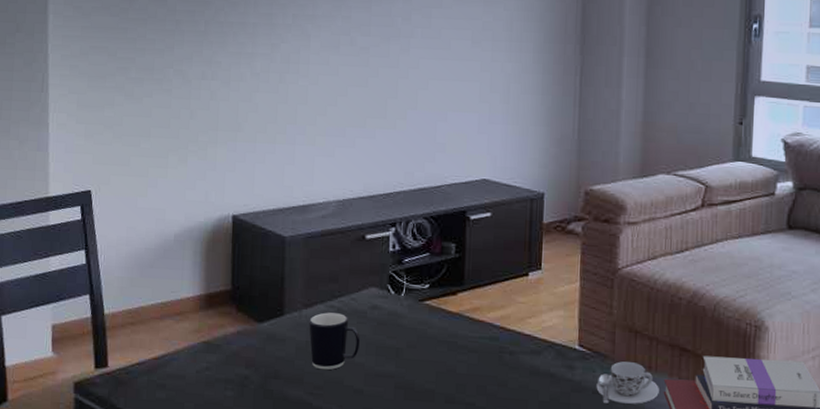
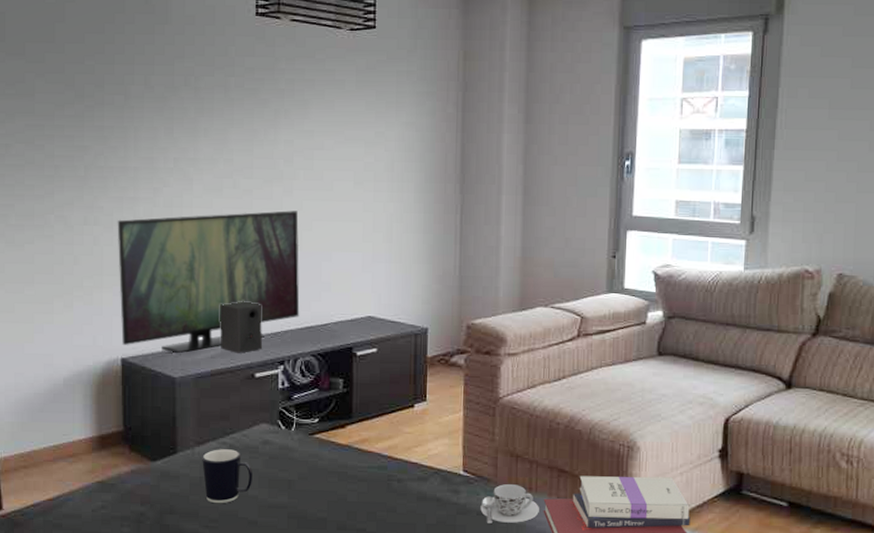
television: none [233,69,415,212] -> present [117,210,300,353]
speaker: none [331,160,375,214] -> present [220,301,262,353]

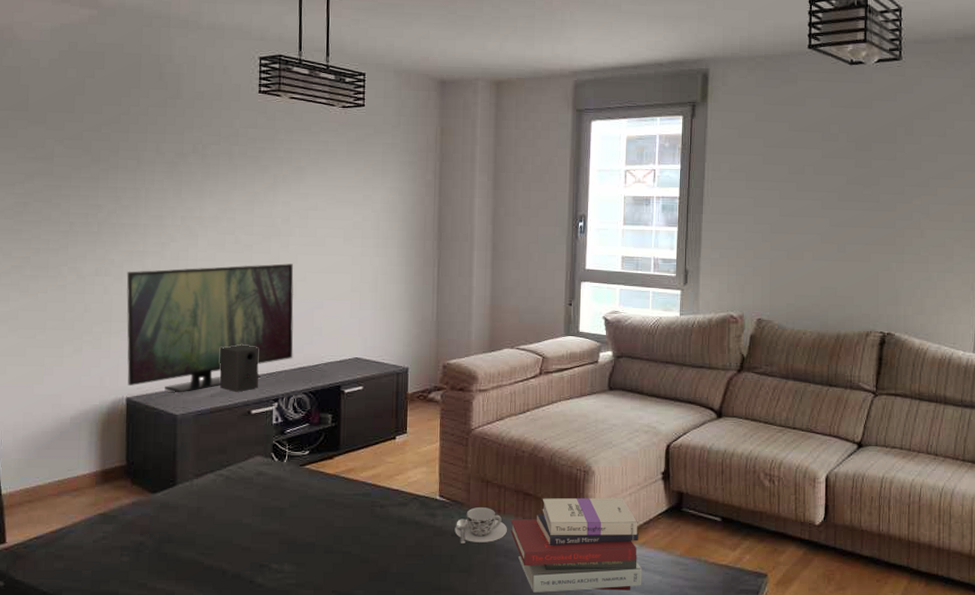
mug: present [202,448,252,504] -> none [200,479,247,532]

